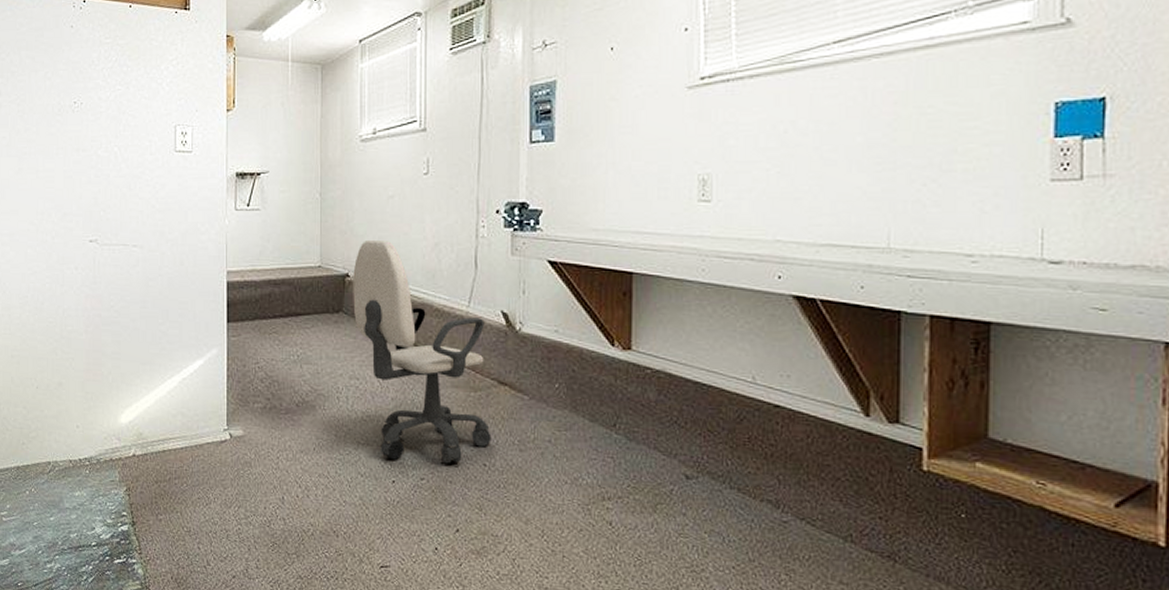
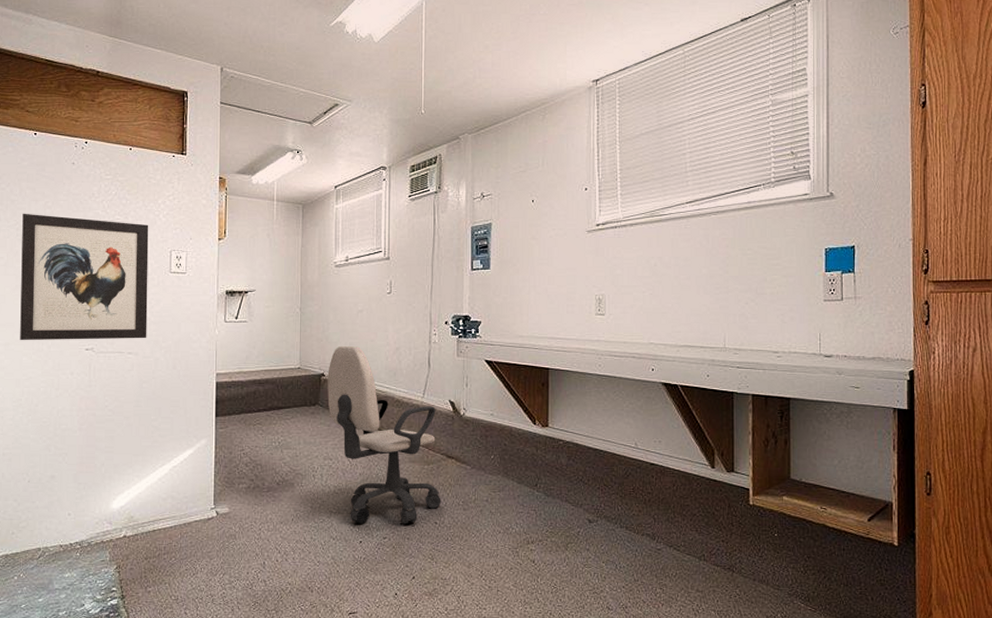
wall art: none [23,86,152,231] -> present [20,213,149,341]

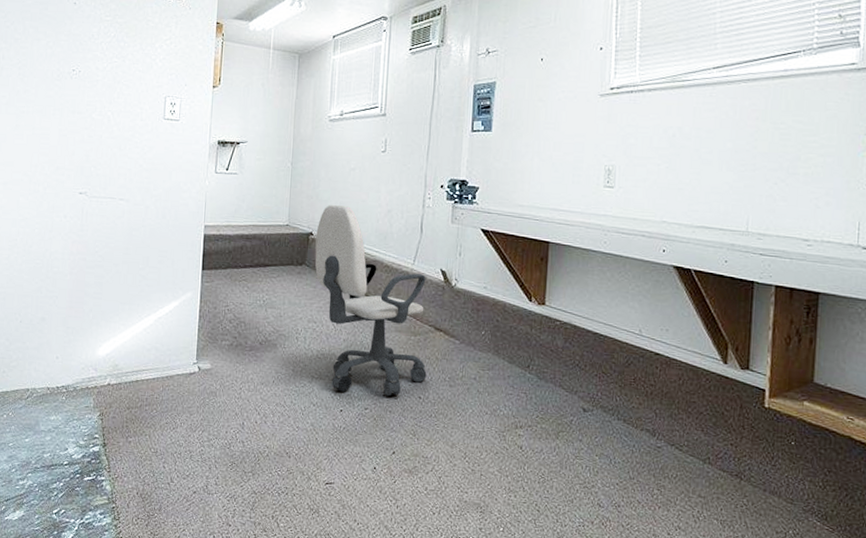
wall art: present [20,213,149,341] -> none [18,52,145,186]

